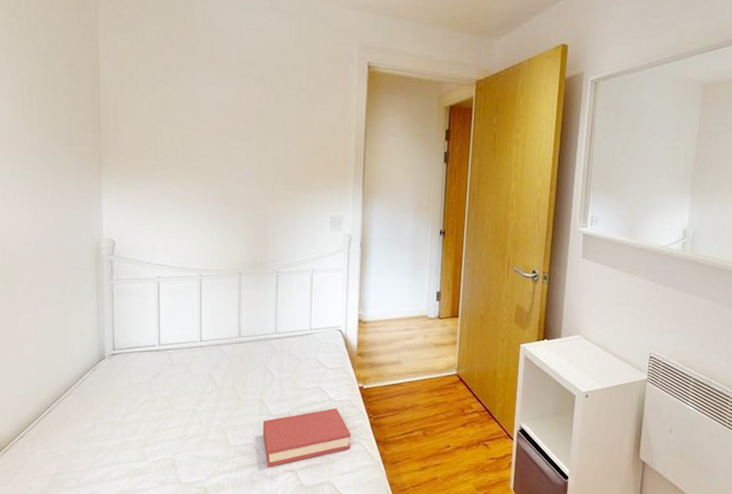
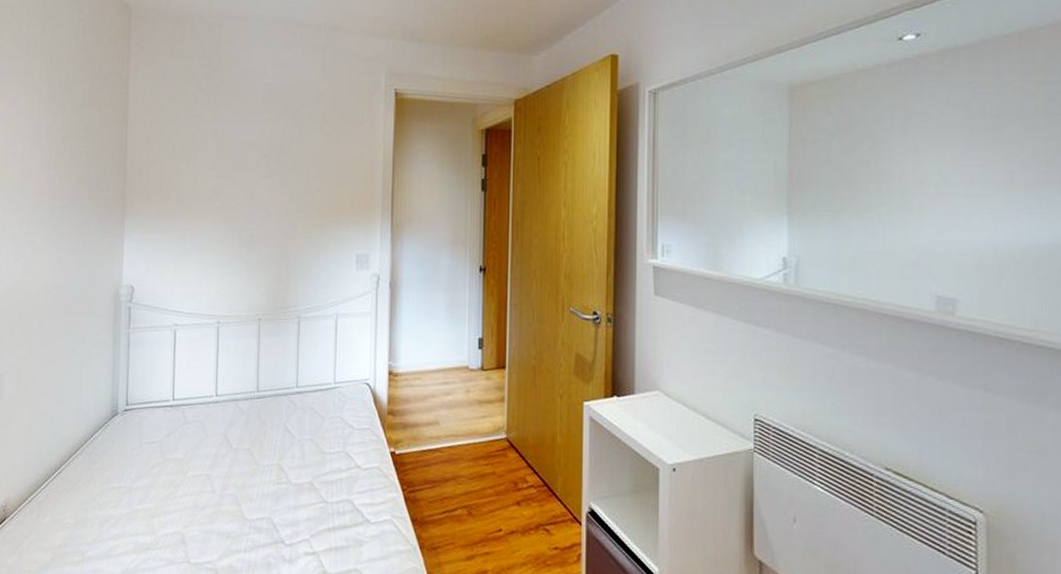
hardback book: present [262,408,352,468] -> none [280,477,382,549]

